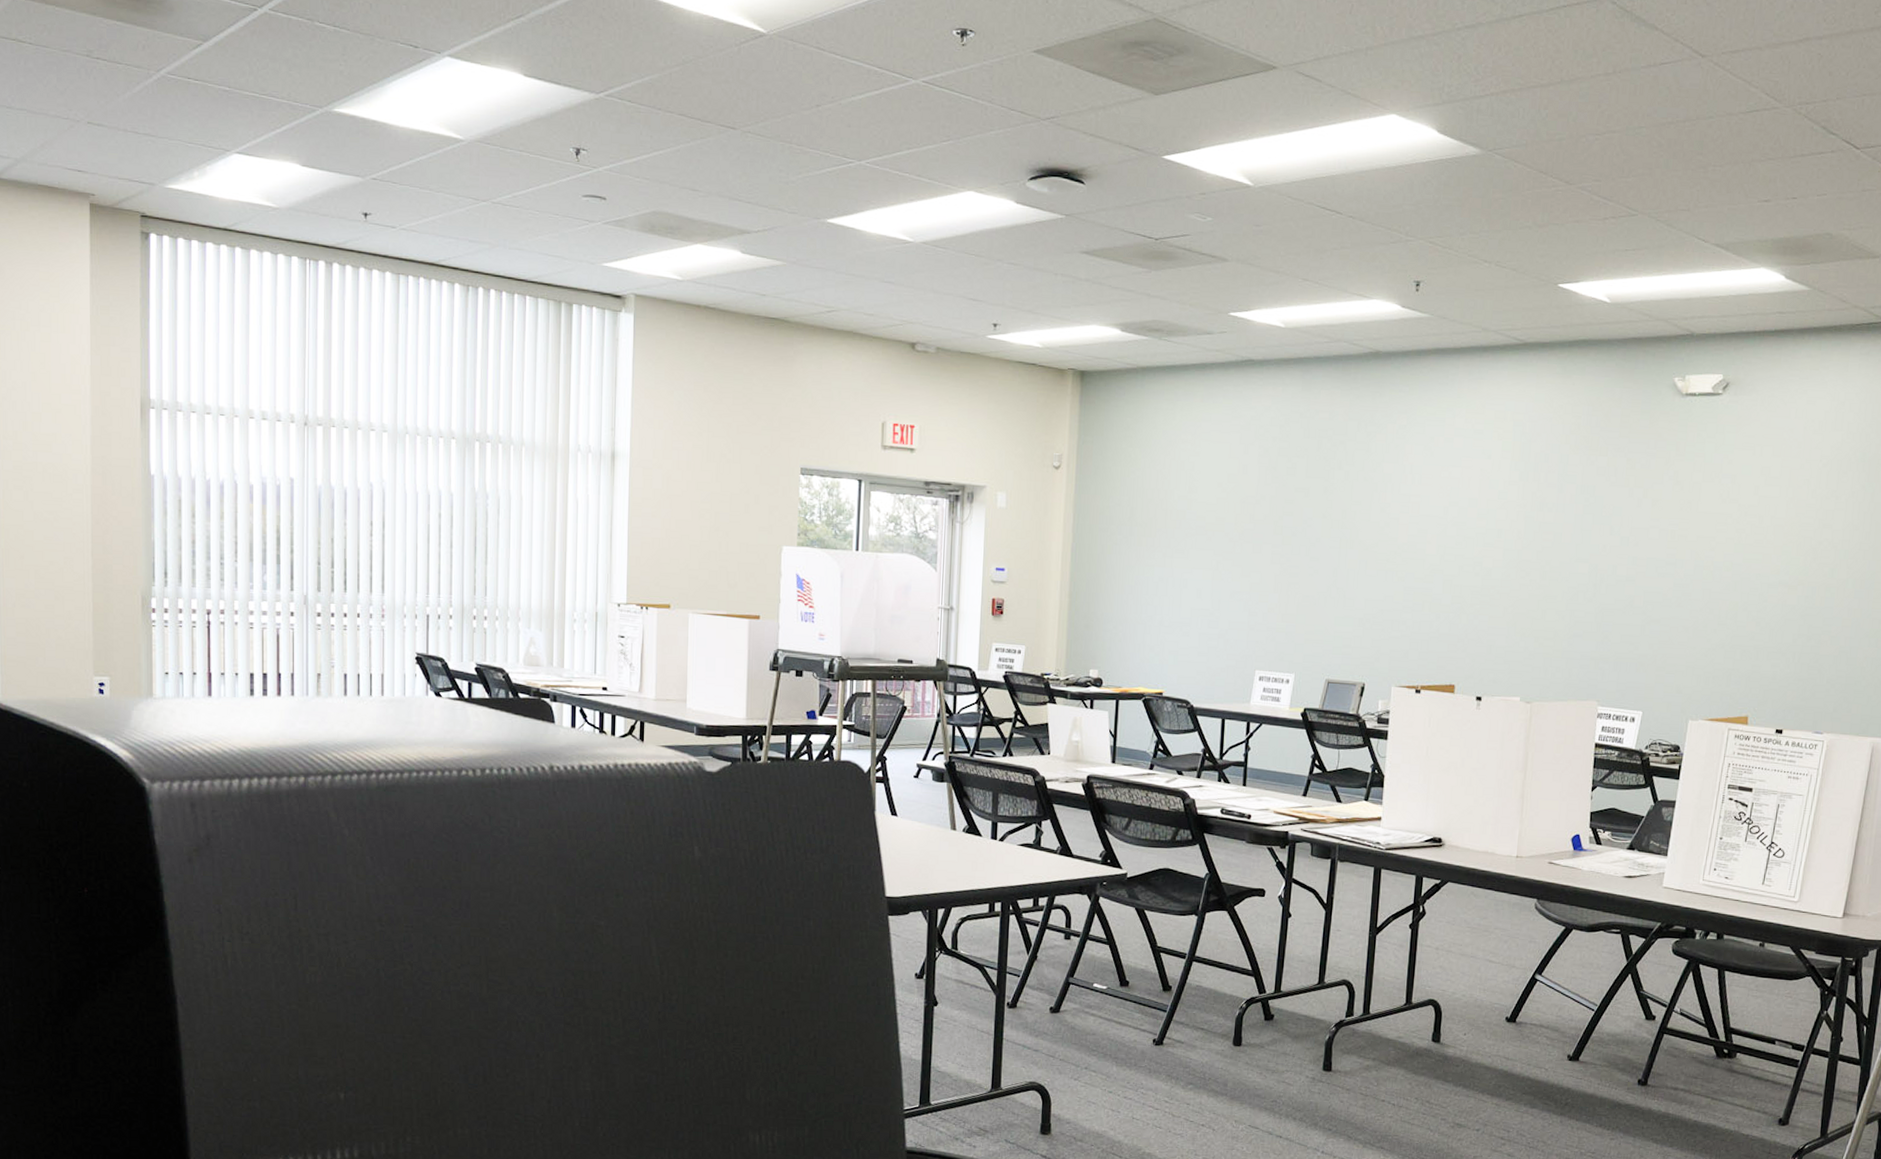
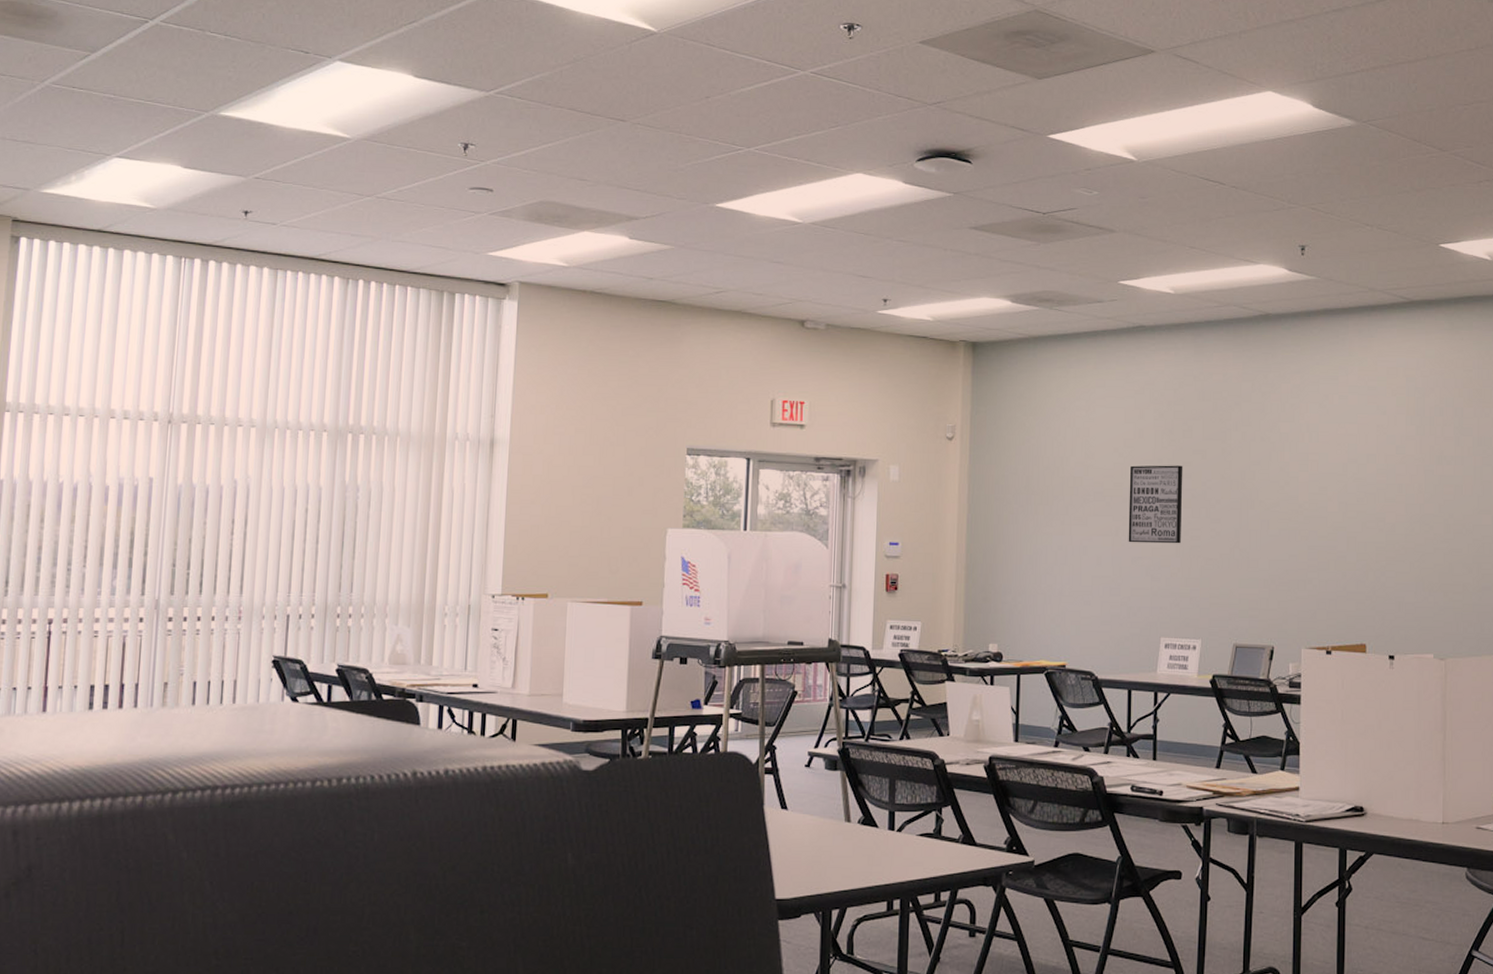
wall art: none [1228,501,1285,580] -> present [1128,465,1183,544]

